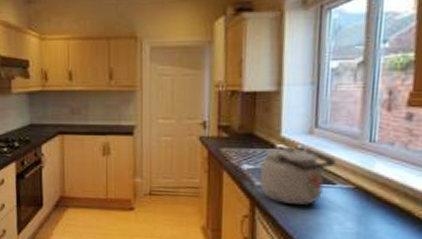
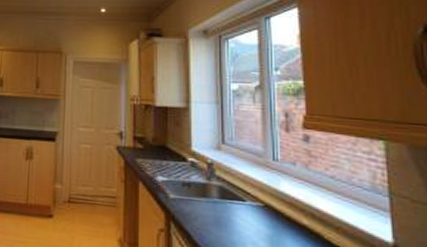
kettle: present [259,145,337,206] -> none [173,159,245,222]

